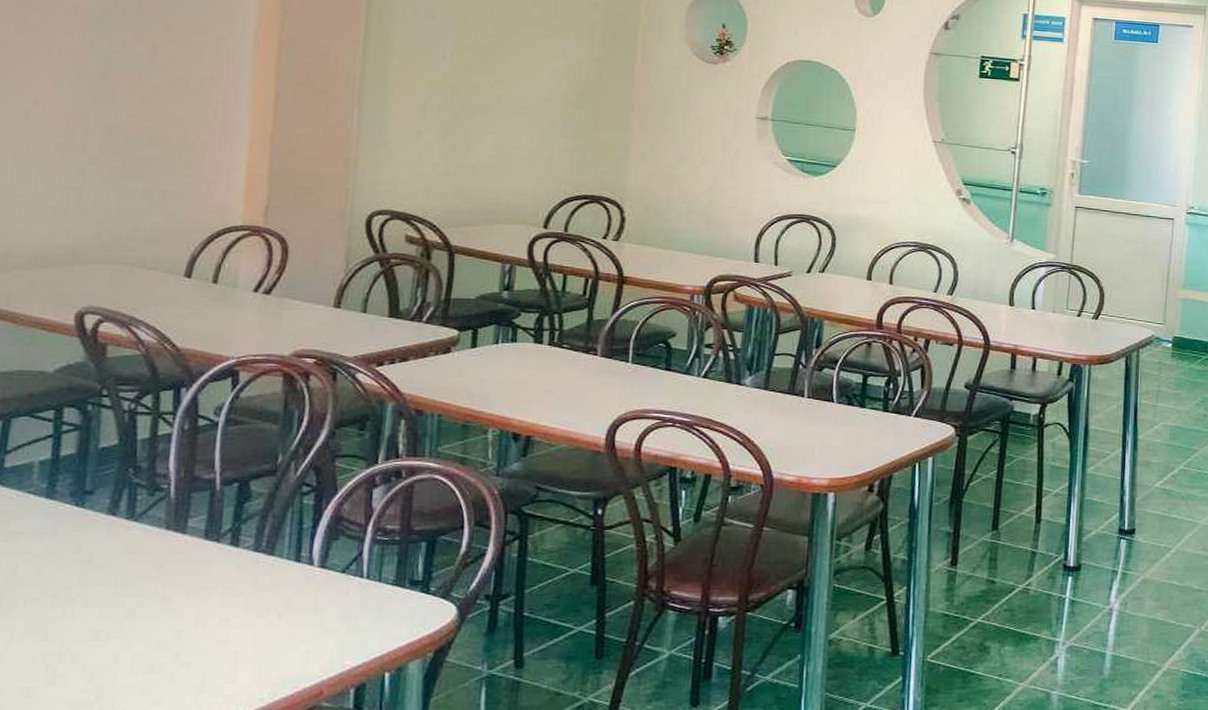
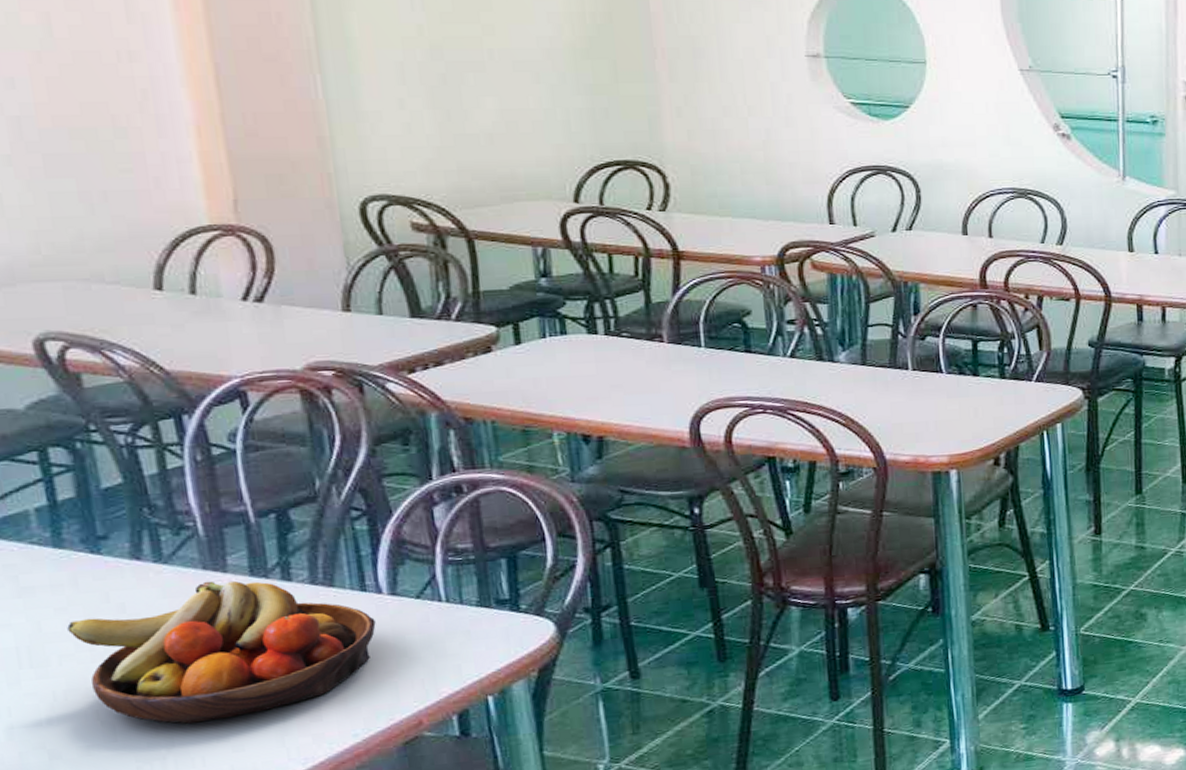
fruit bowl: none [39,540,302,674] -> present [67,581,376,724]

